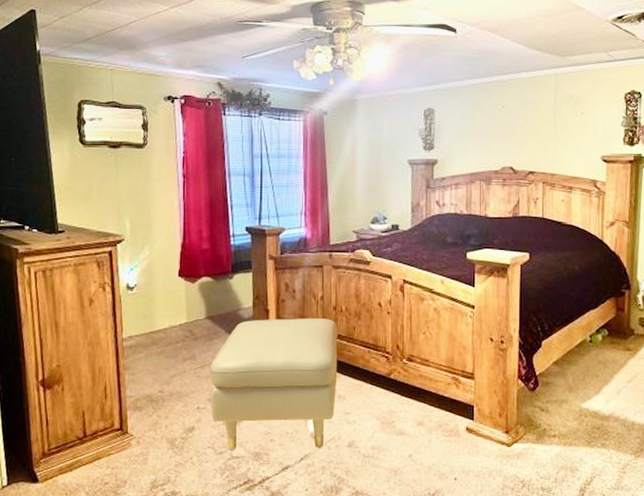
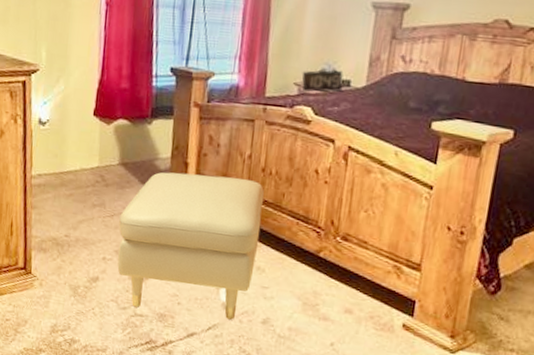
alarm clock: none [358,217,393,238] -> present [301,70,344,93]

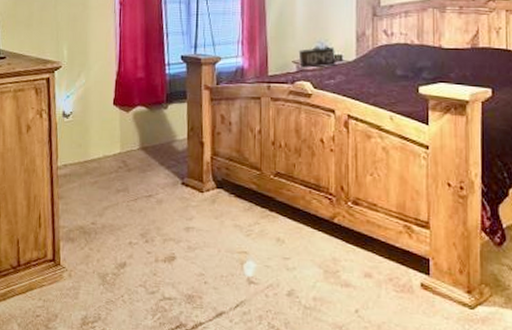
ottoman: present [117,172,265,320] -> none [143,152,277,295]

